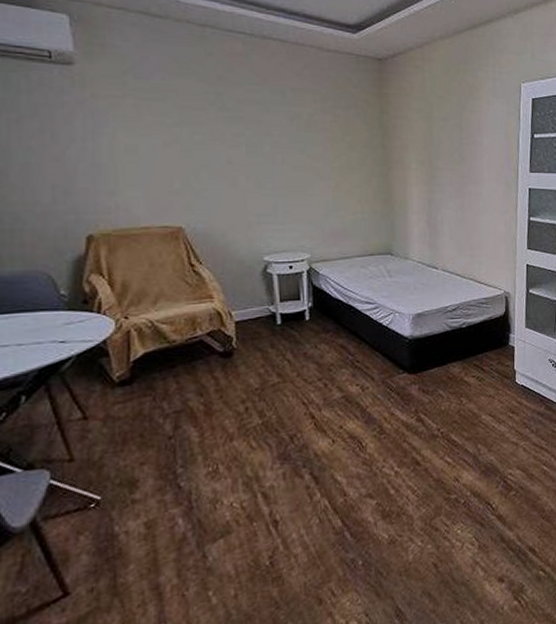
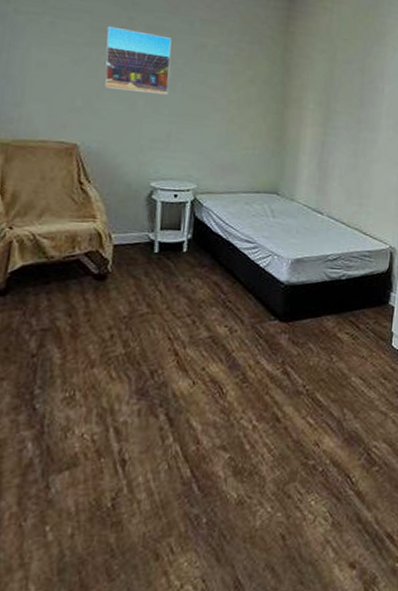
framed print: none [195,103,269,168] -> present [104,25,172,95]

